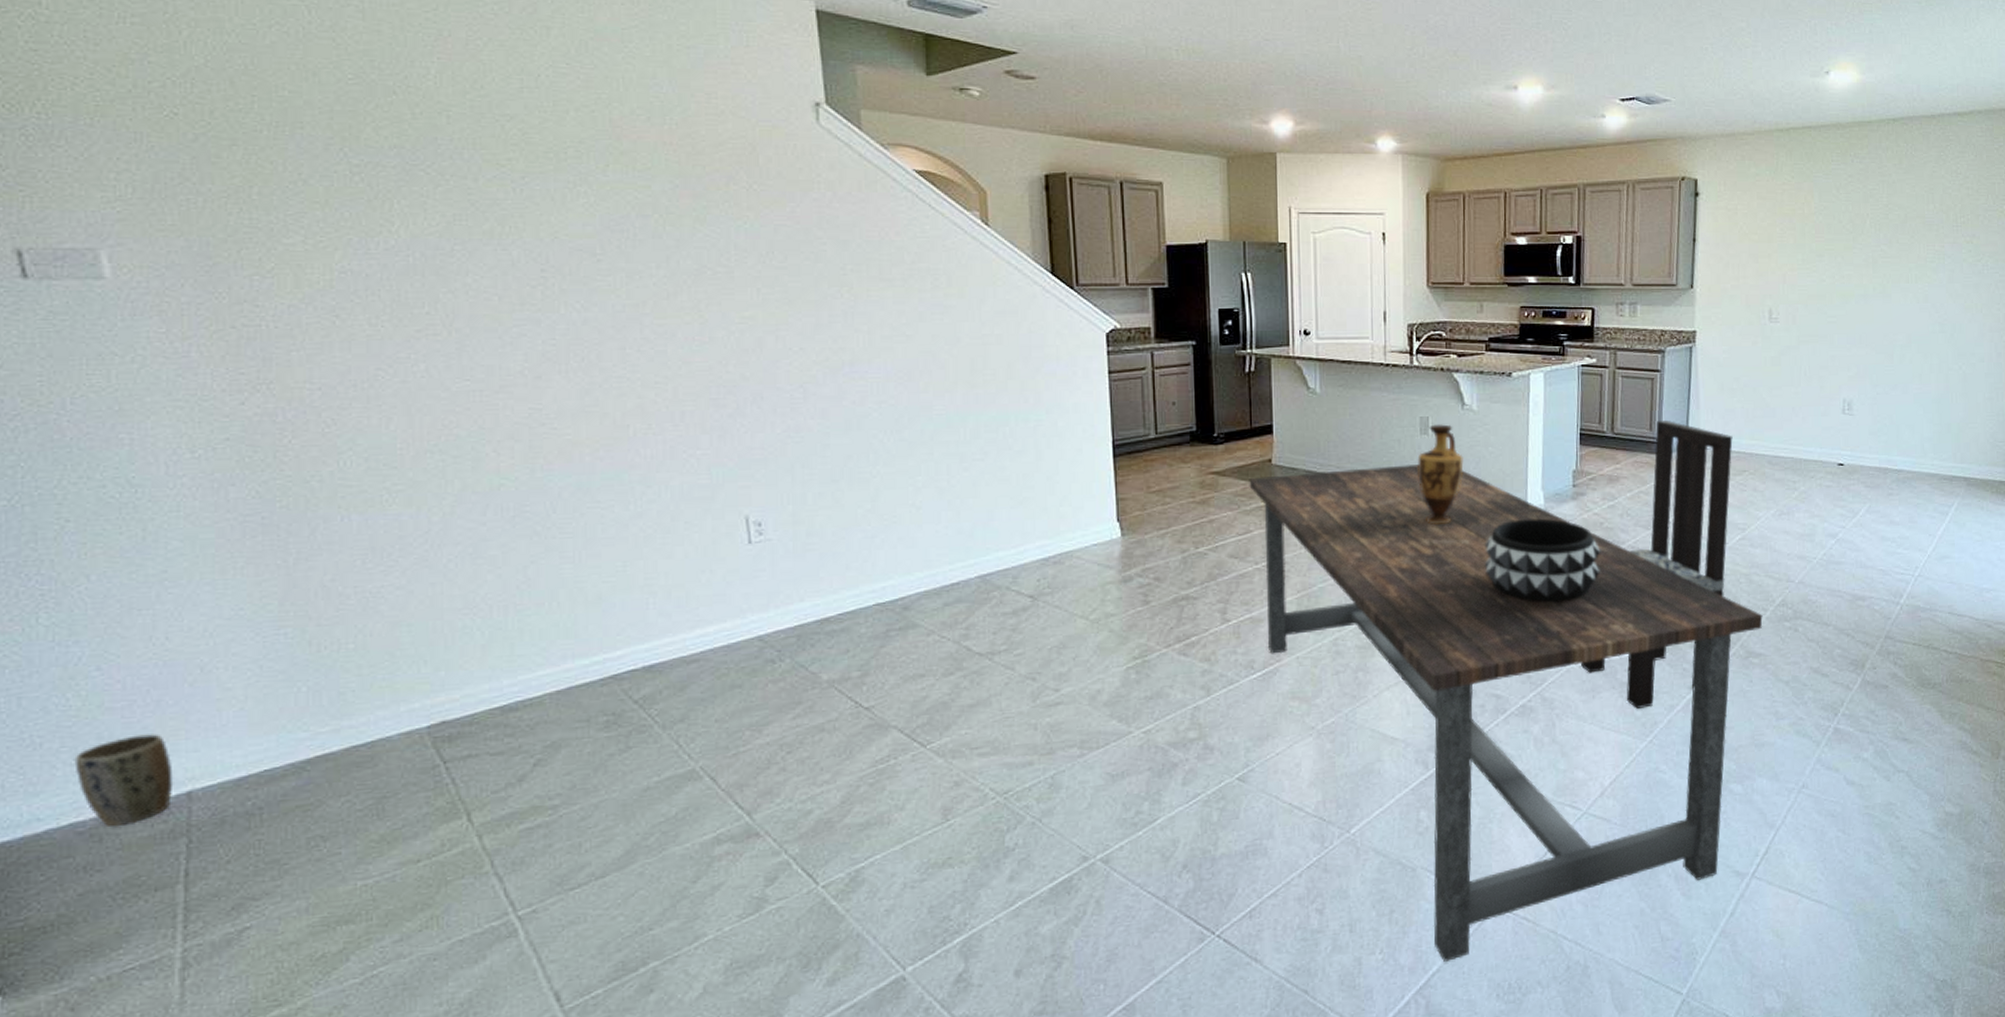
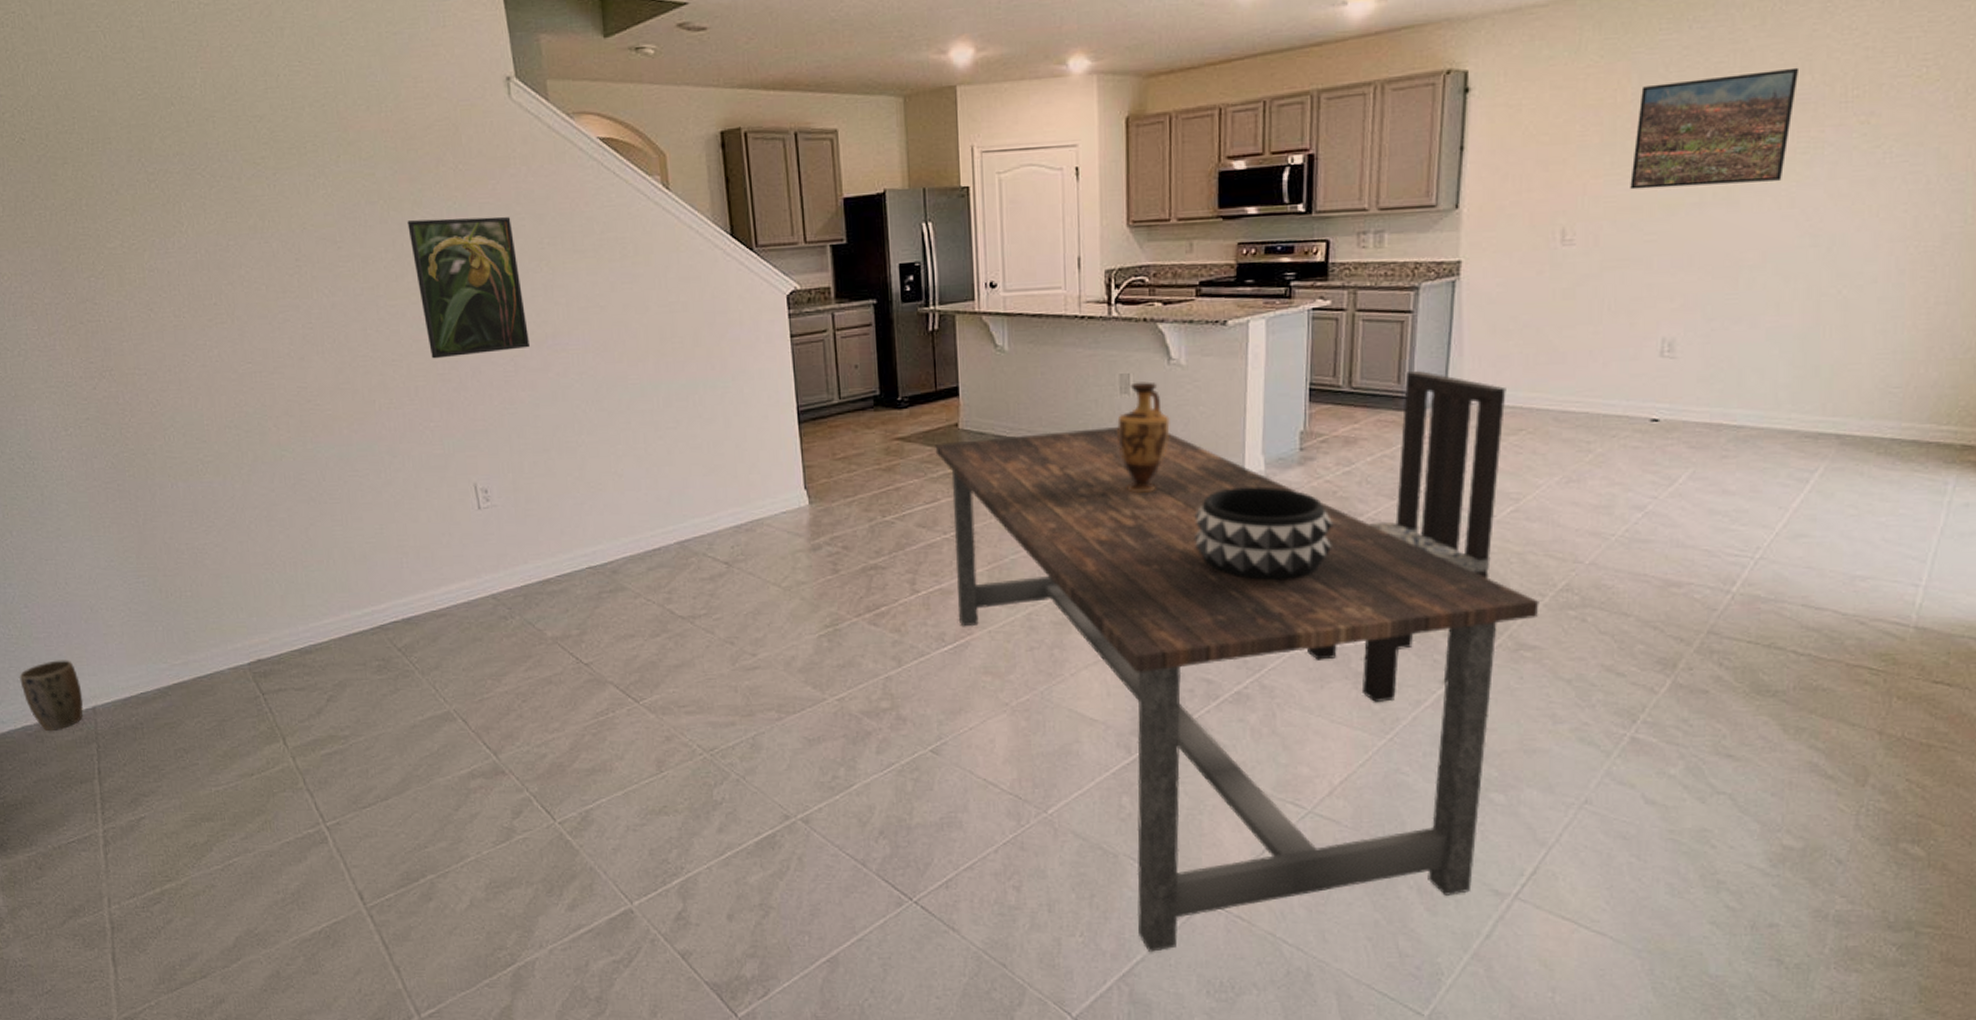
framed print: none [686,238,824,383] -> present [407,216,531,359]
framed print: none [1816,198,1926,281] -> present [1630,67,1800,190]

